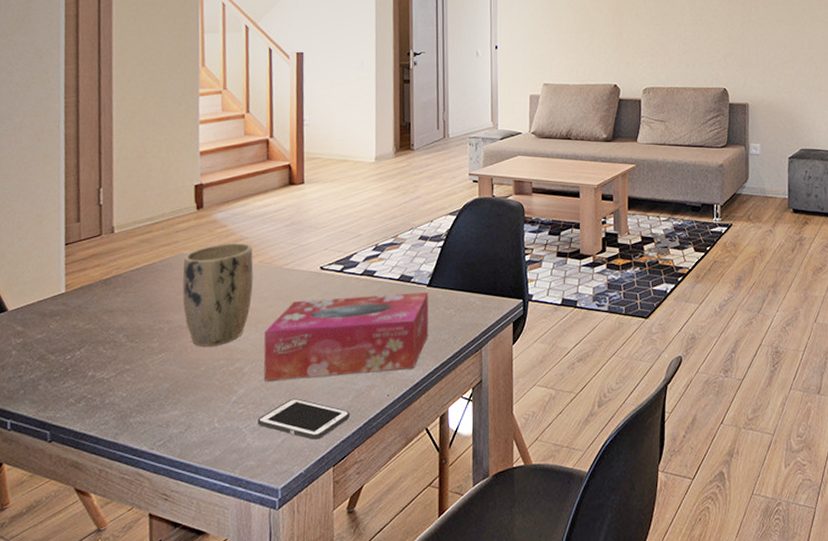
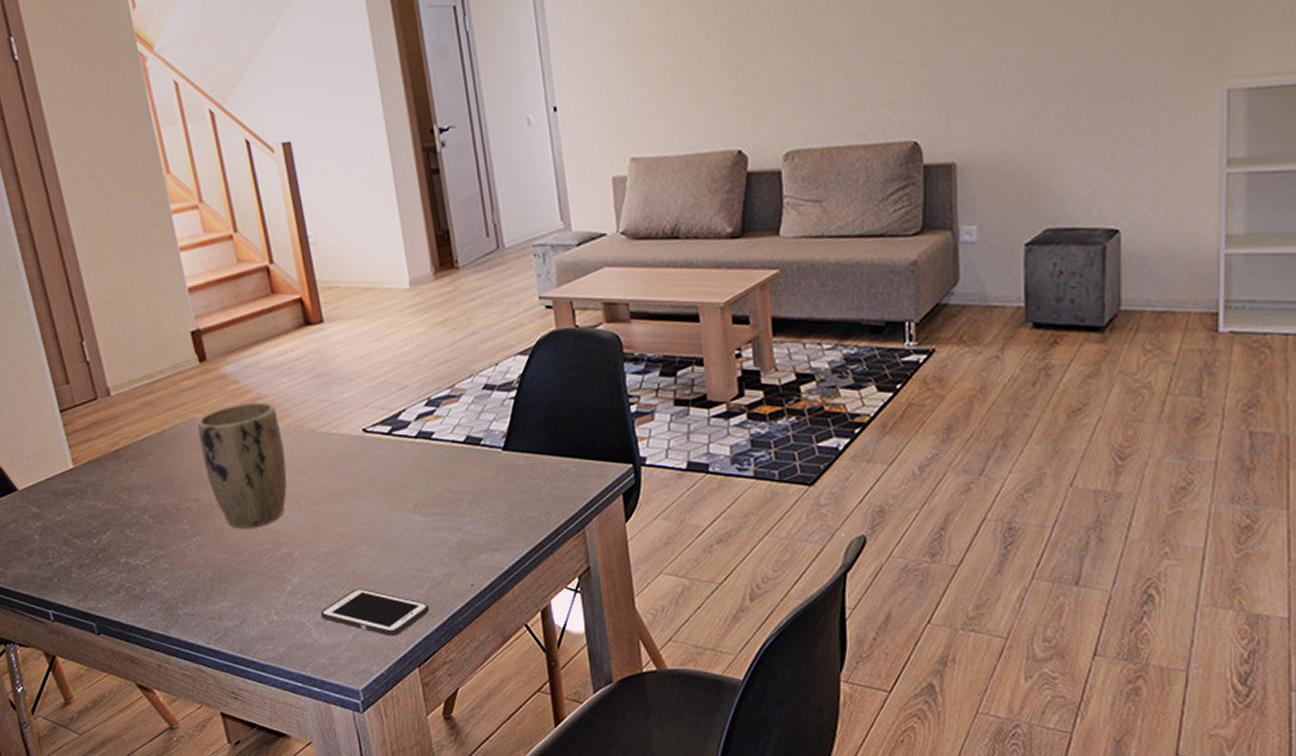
tissue box: present [263,292,429,382] -> none [308,458,513,569]

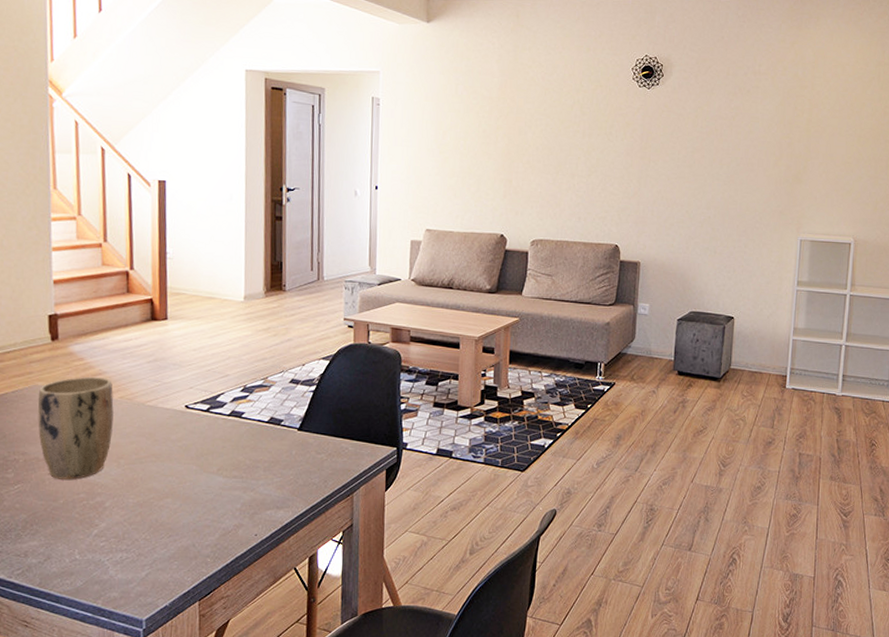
cell phone: present [320,588,429,636] -> none [120,534,216,575]

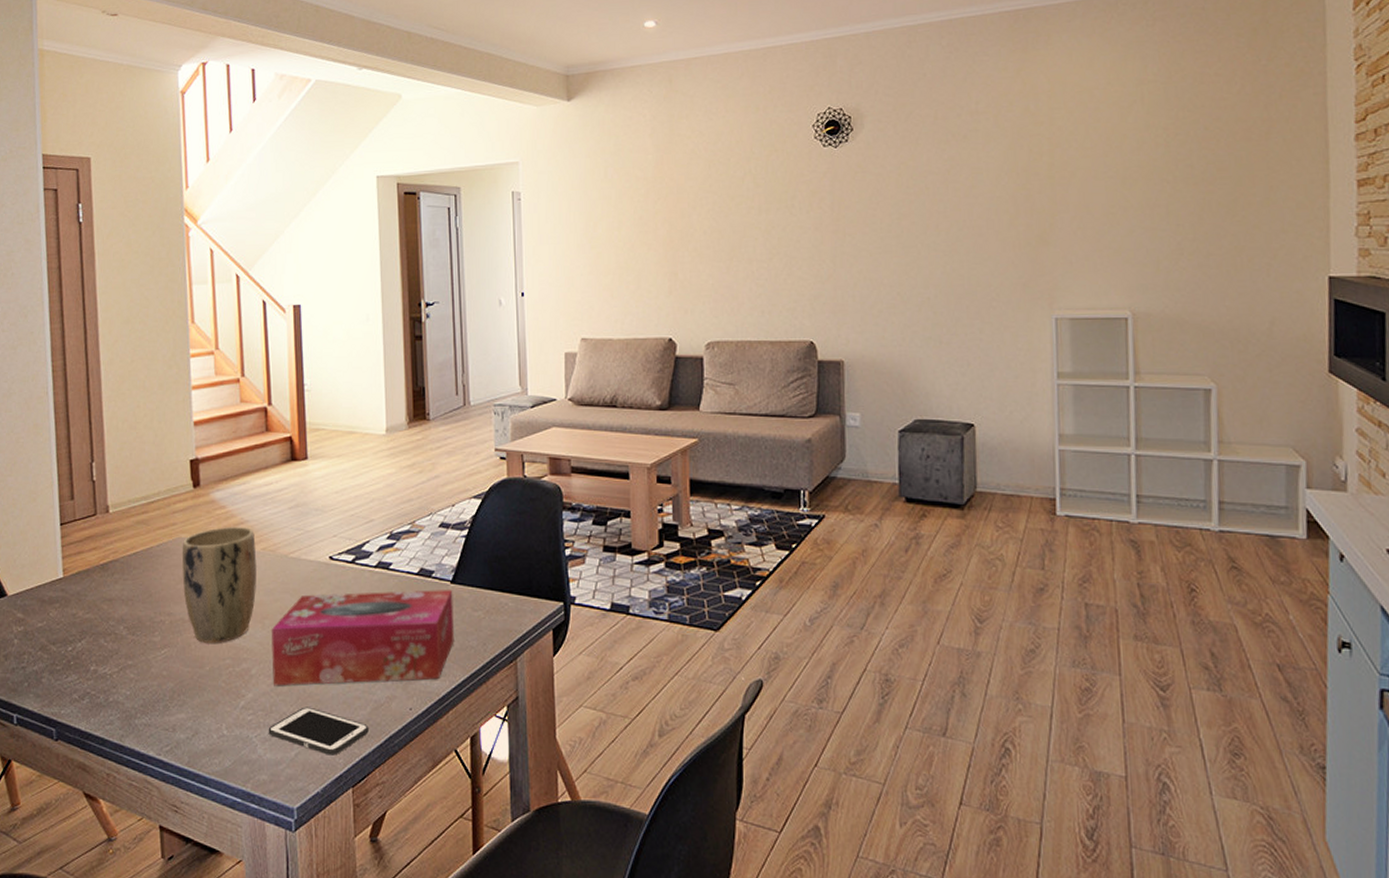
cell phone: none [120,534,216,575] -> present [268,707,369,756]
tissue box: none [126,435,300,517] -> present [271,590,454,686]

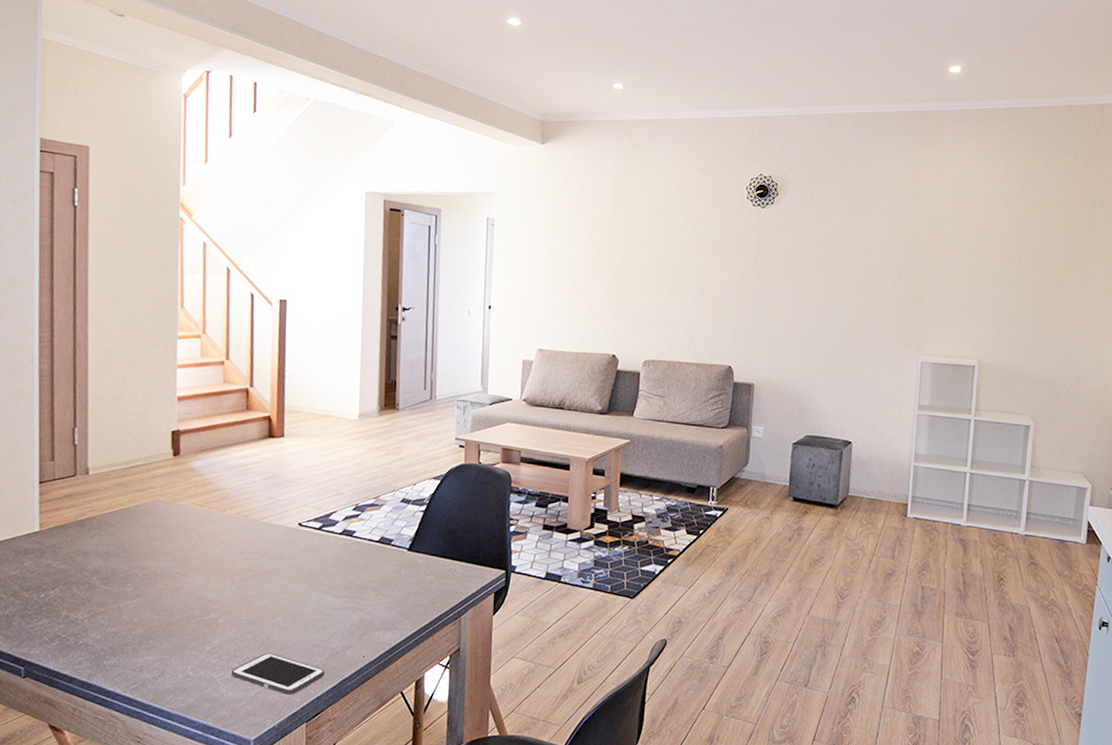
plant pot: present [181,526,257,643] -> none [157,492,230,595]
tissue box: present [271,590,454,686] -> none [238,555,409,634]

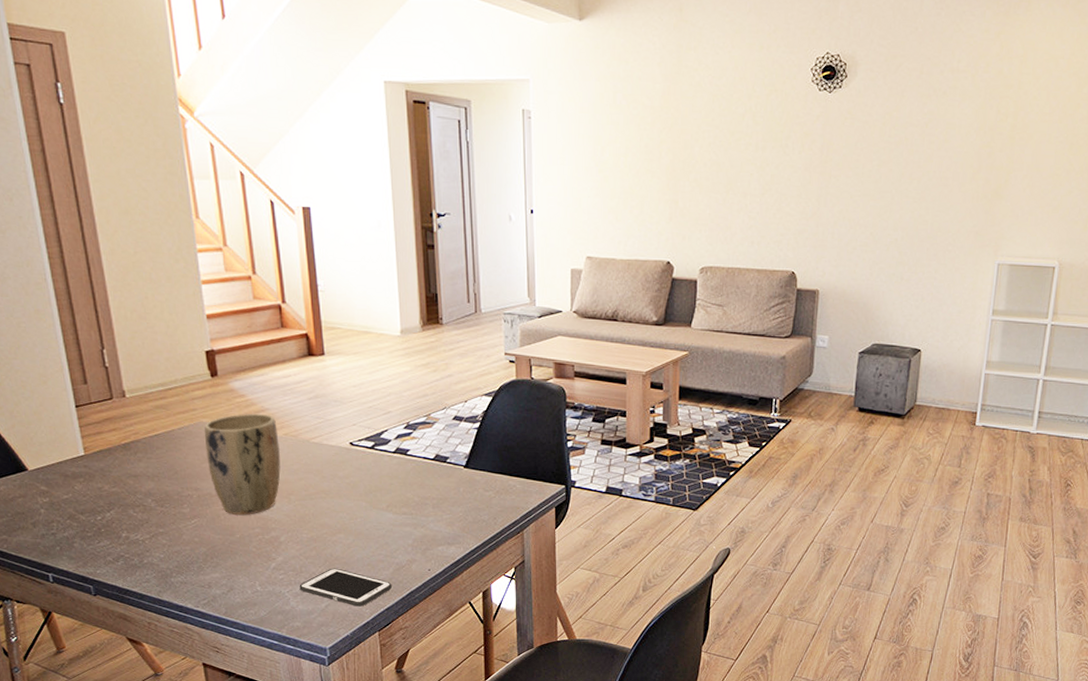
plant pot: none [157,492,230,595] -> present [204,413,281,515]

